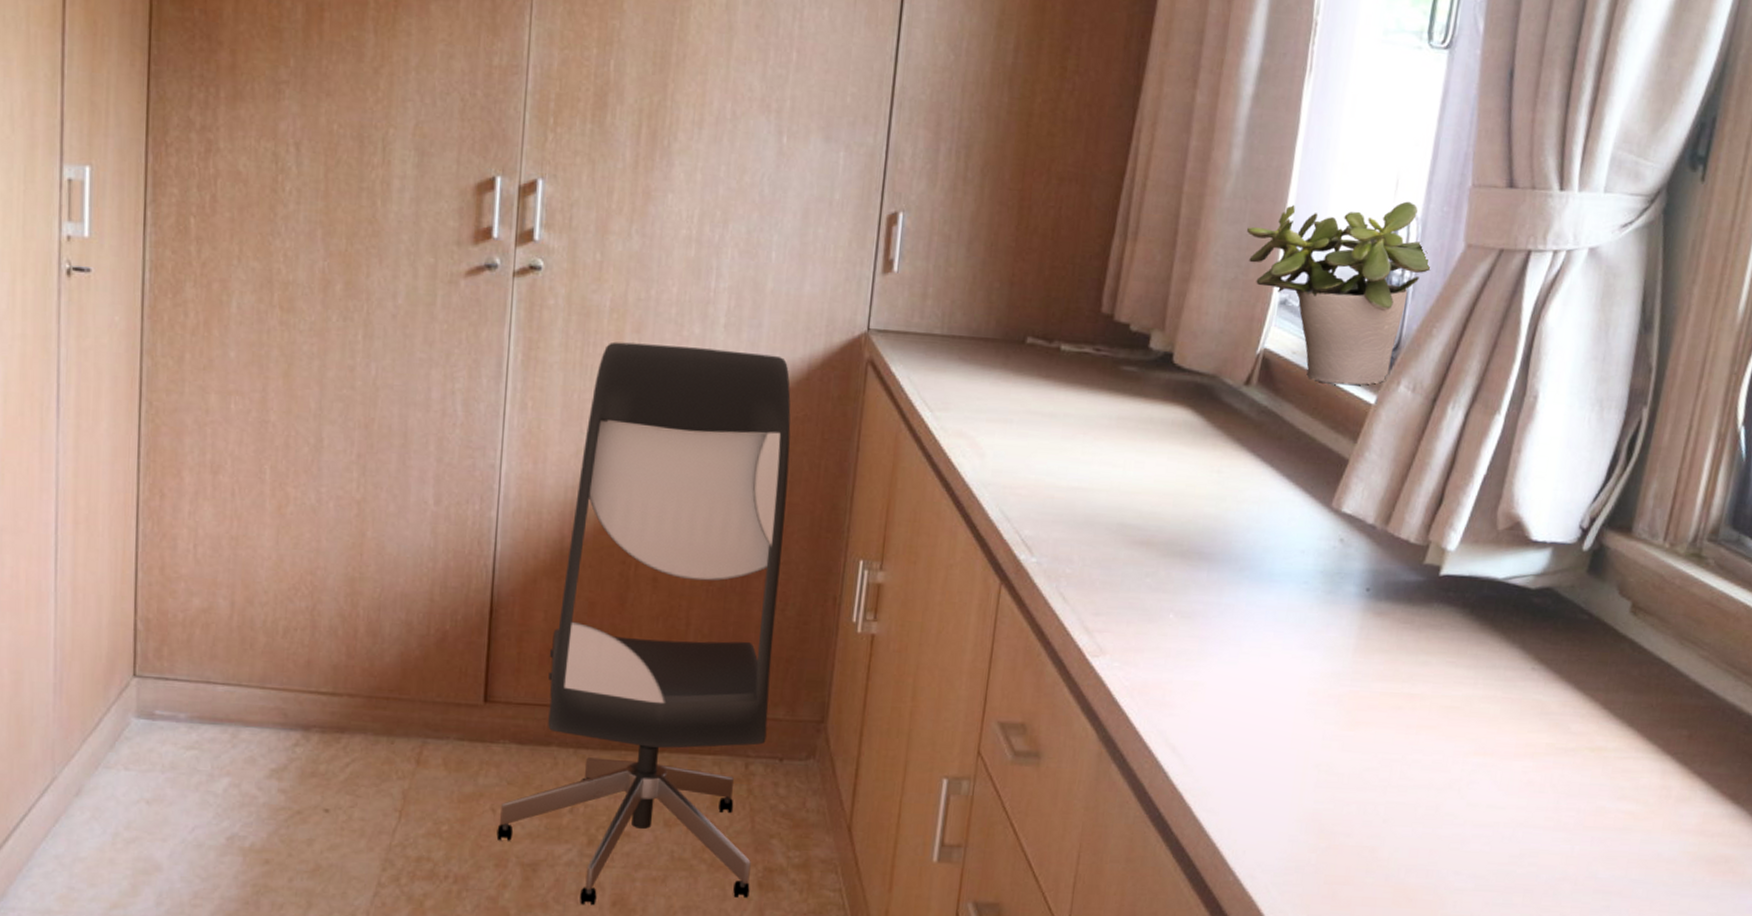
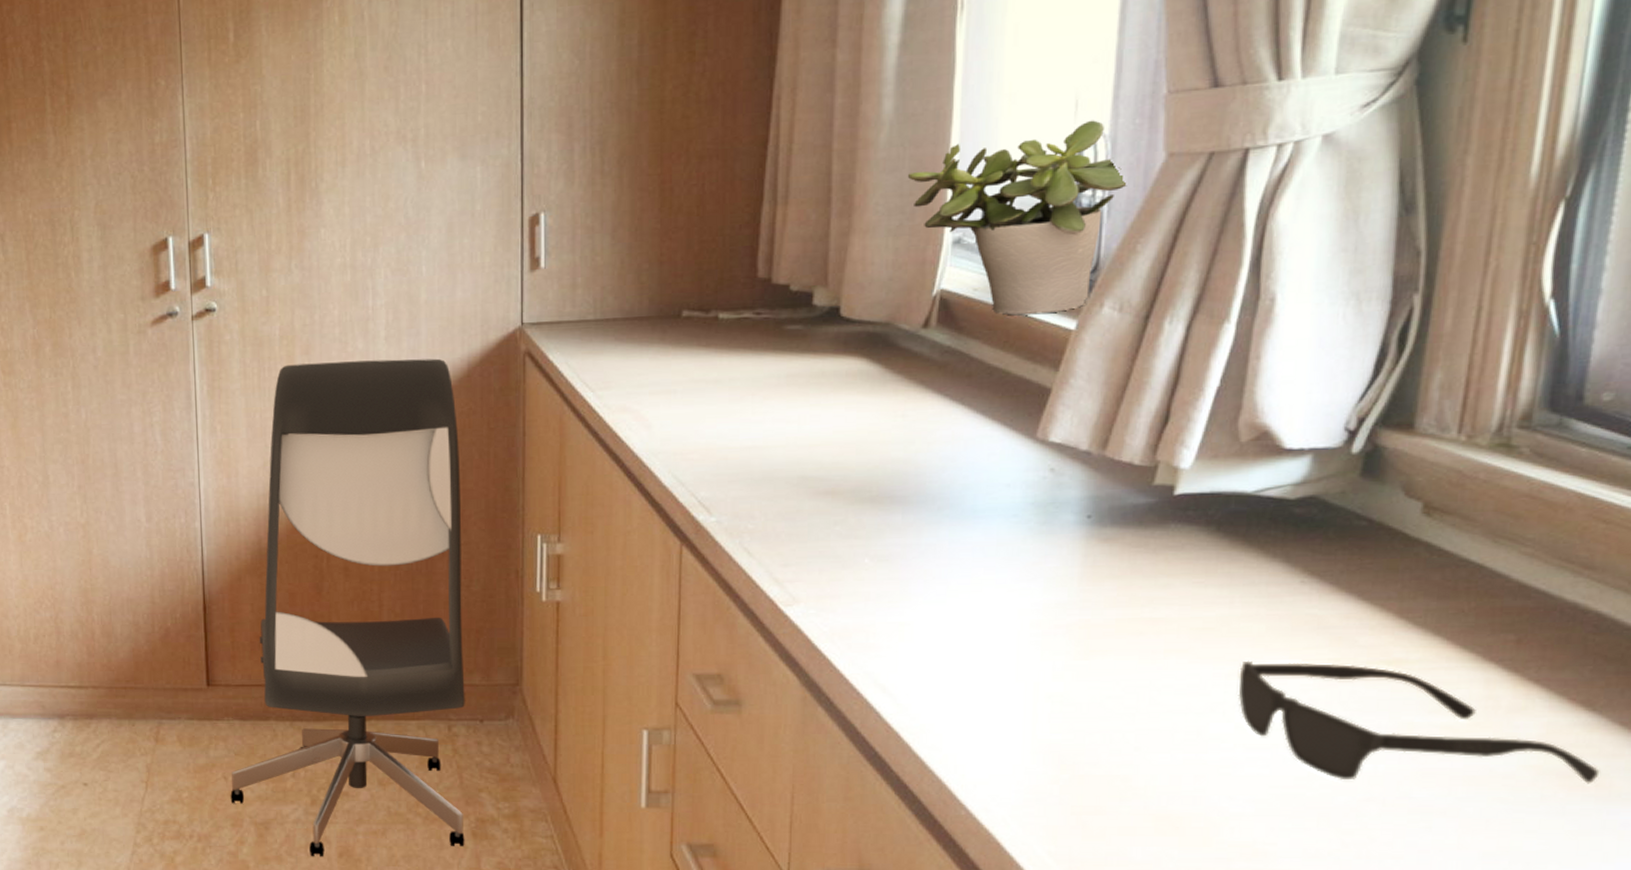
sunglasses: none [1472,740,1737,871] -> present [1238,660,1600,784]

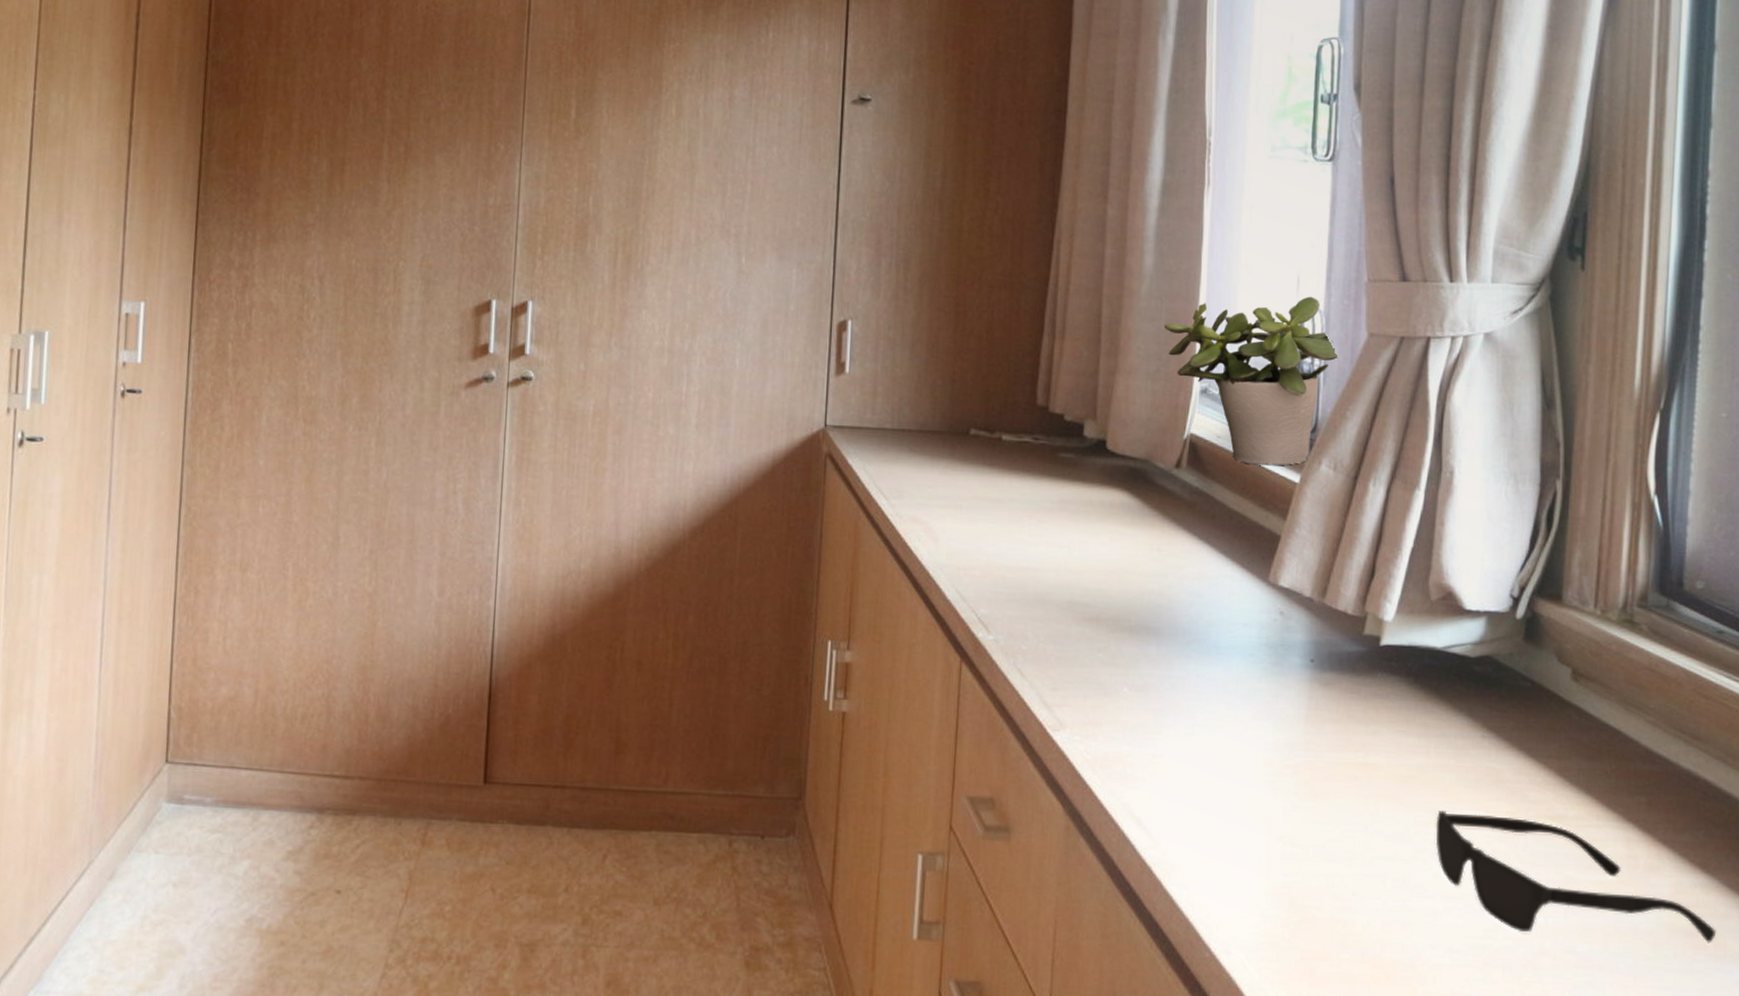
office chair: present [230,358,465,857] -> none [496,443,760,987]

